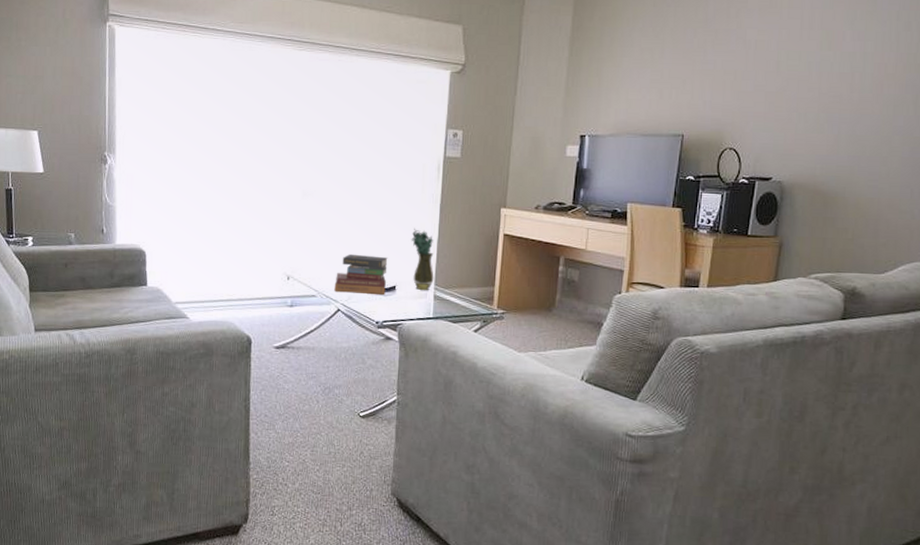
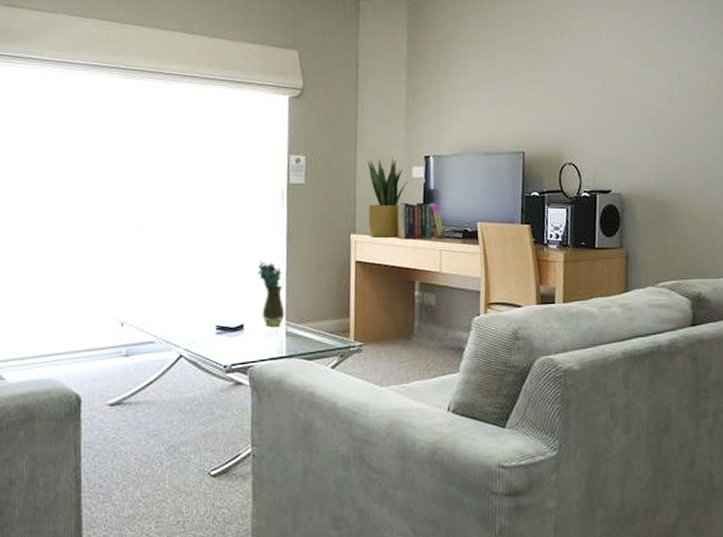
books: present [334,254,388,294] -> none [175,292,234,336]
planter: none [519,134,561,214] -> present [368,157,408,238]
books: none [546,180,594,218] -> present [397,202,445,240]

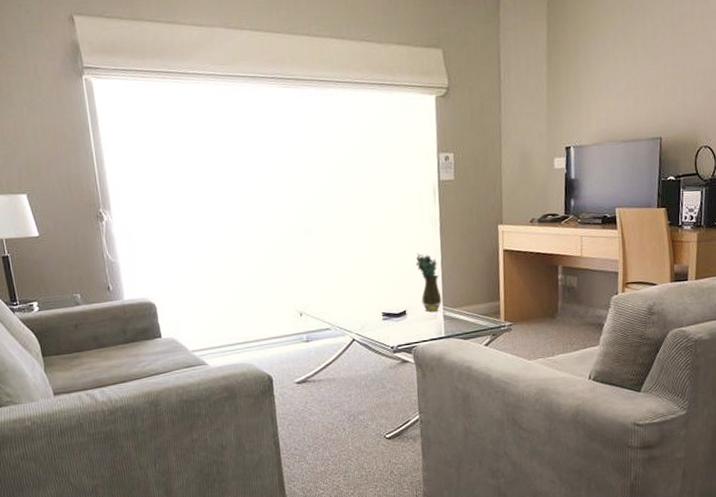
planter: present [368,157,408,238] -> none [512,149,550,227]
books: present [397,202,445,240] -> none [541,191,585,228]

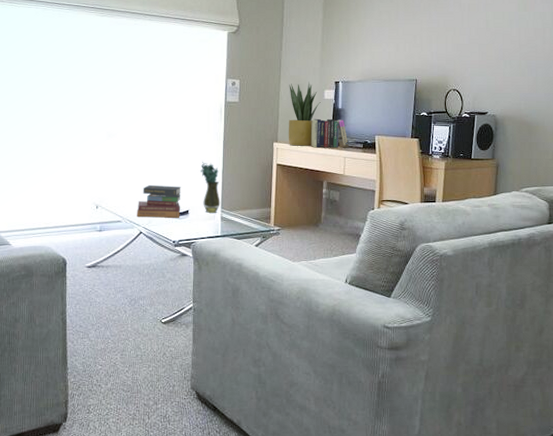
books: none [347,284,397,322] -> present [137,184,181,218]
planter: none [512,149,550,227] -> present [288,82,321,146]
books: none [541,191,585,228] -> present [310,118,349,148]

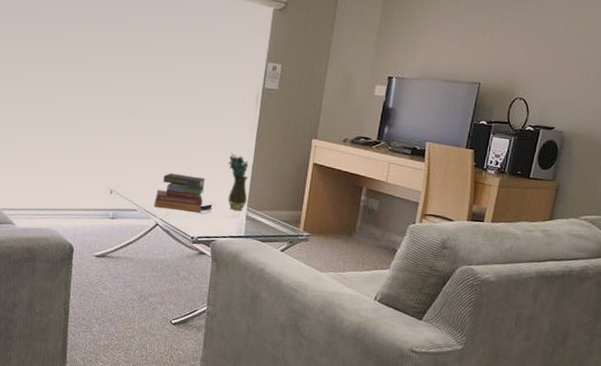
planter: present [288,82,321,146] -> none [328,74,370,147]
books: present [310,118,349,148] -> none [353,116,396,153]

